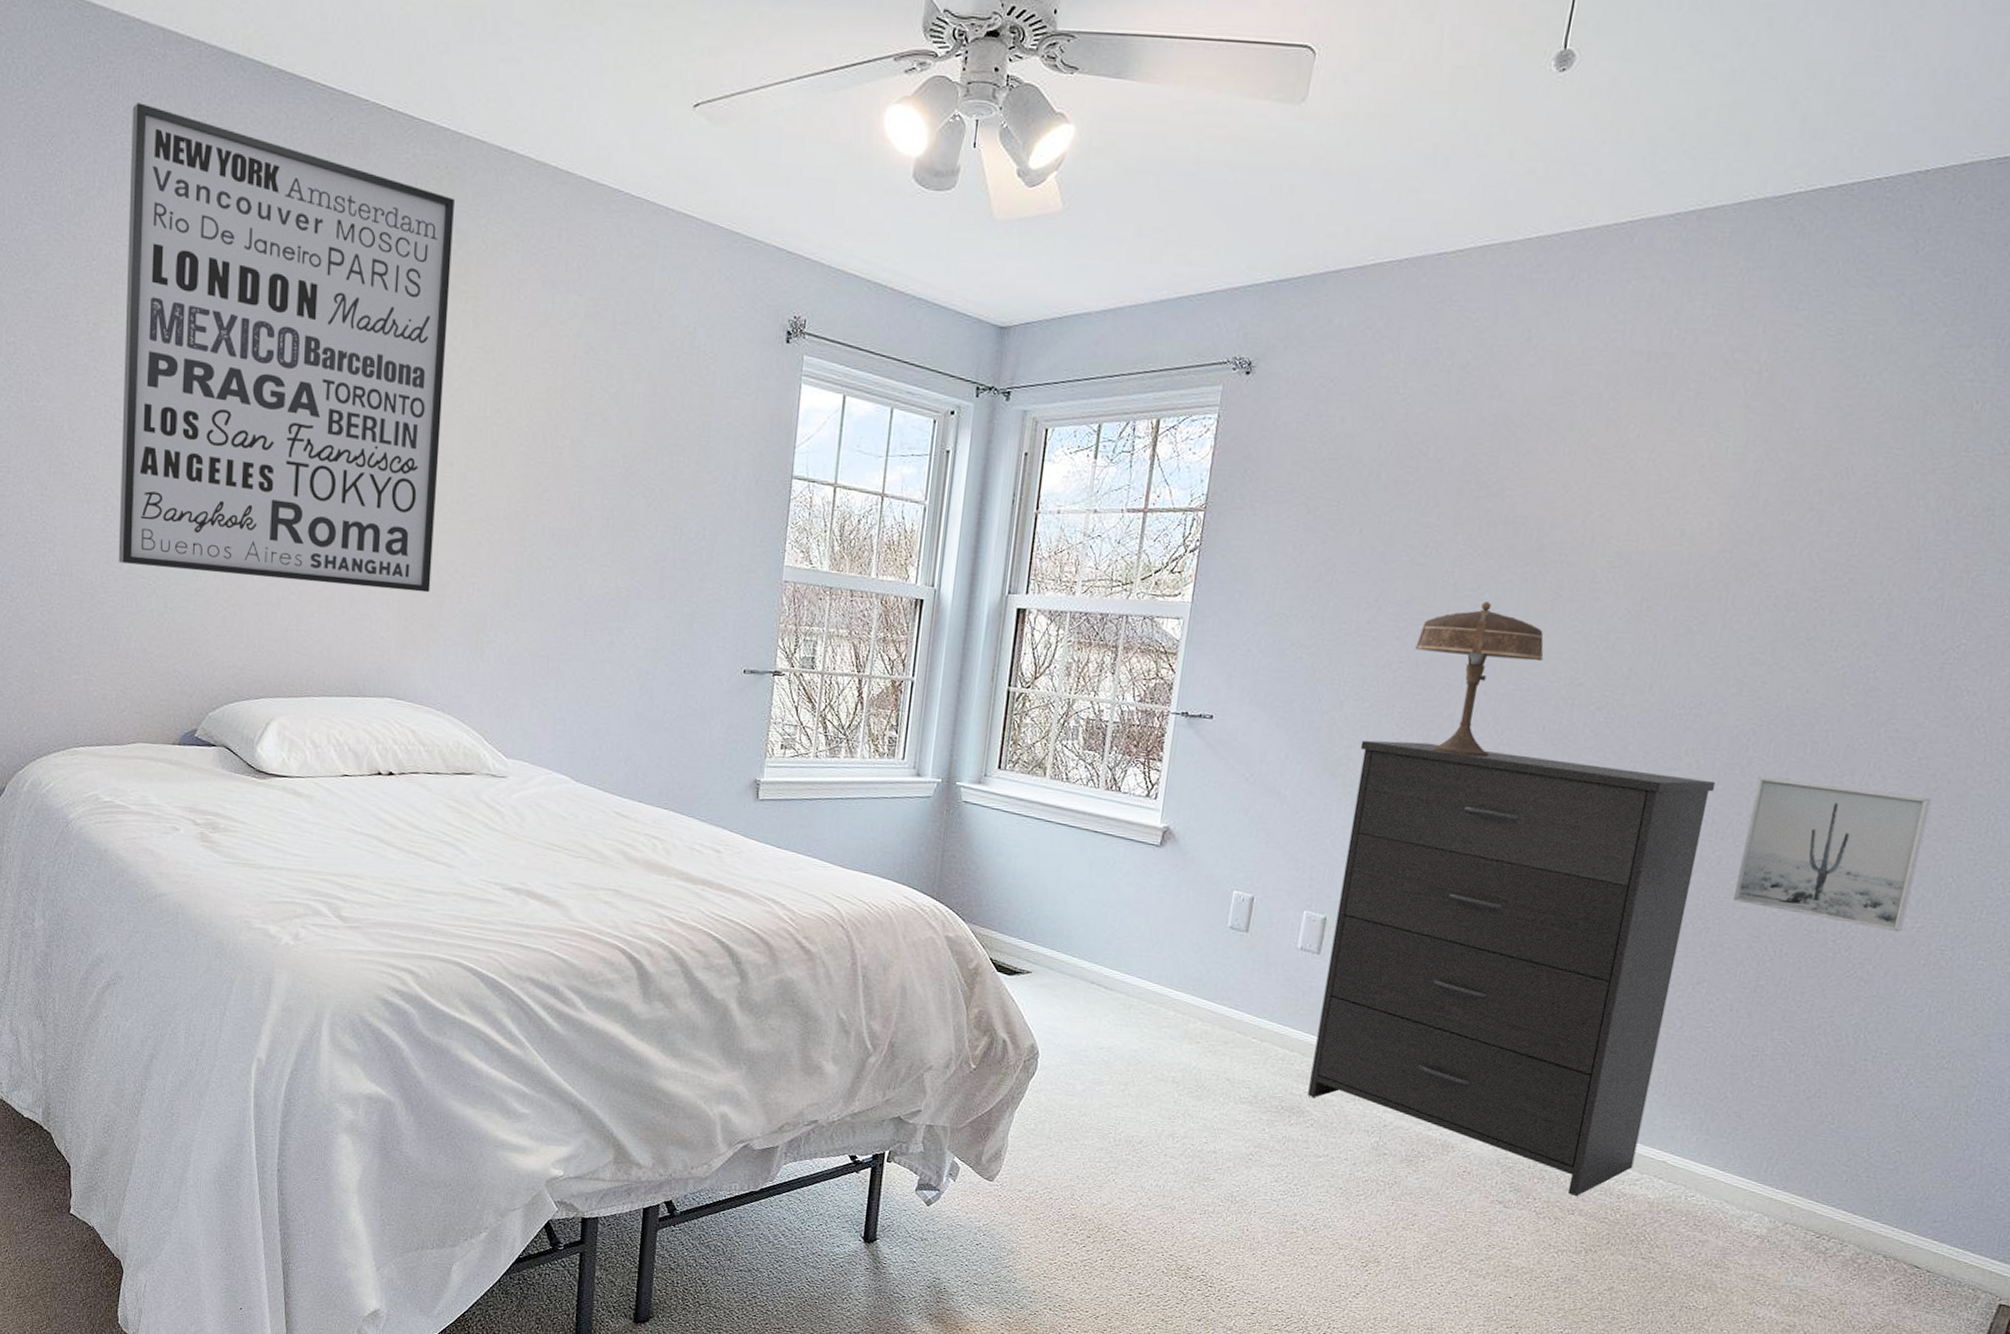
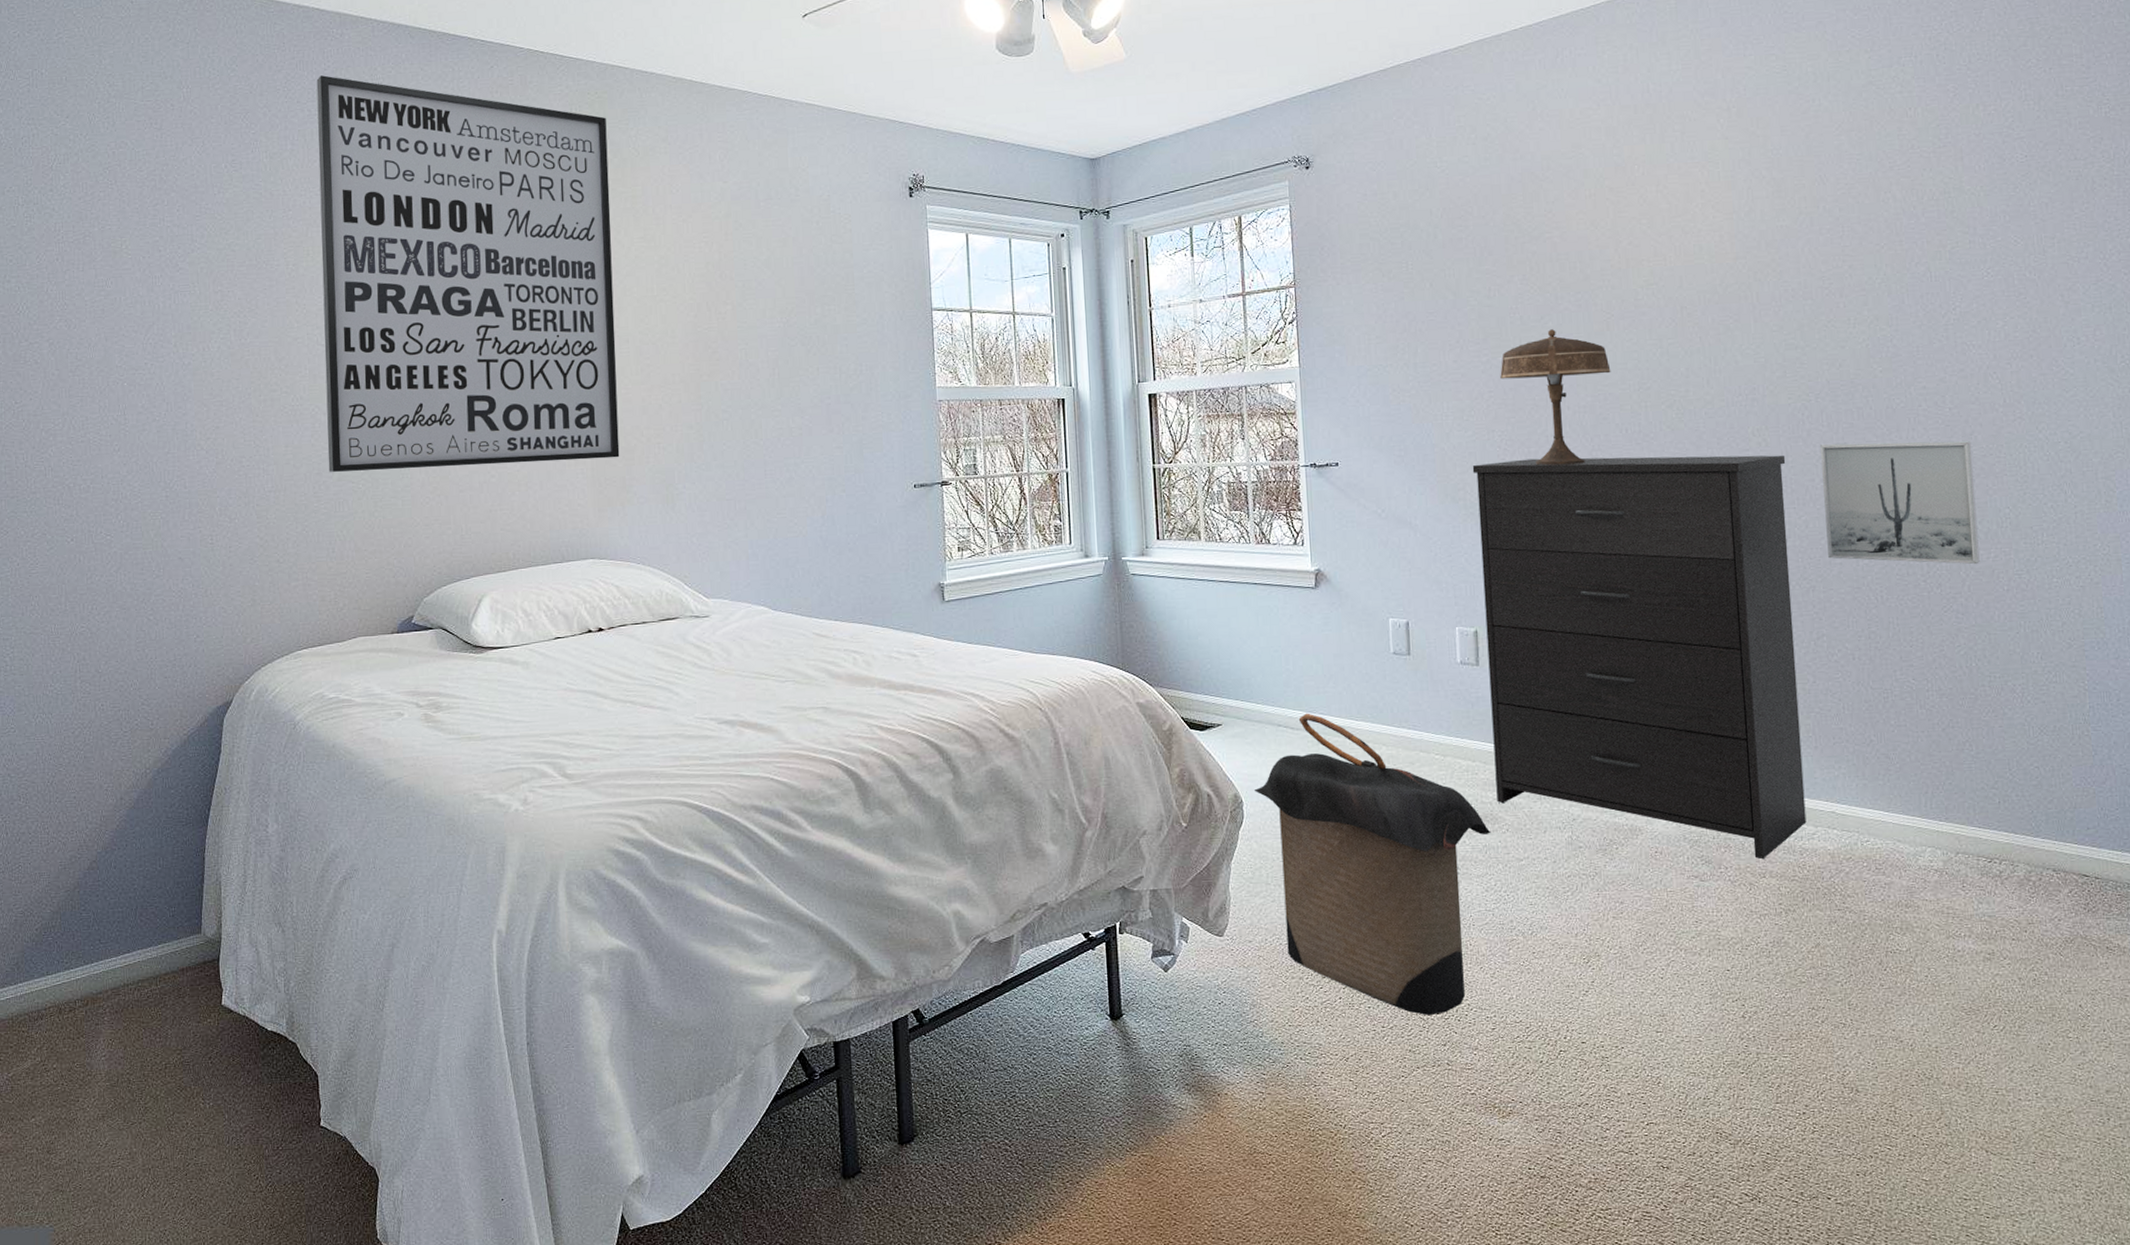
laundry hamper: none [1053,974,1294,1291] -> present [1255,713,1491,1015]

